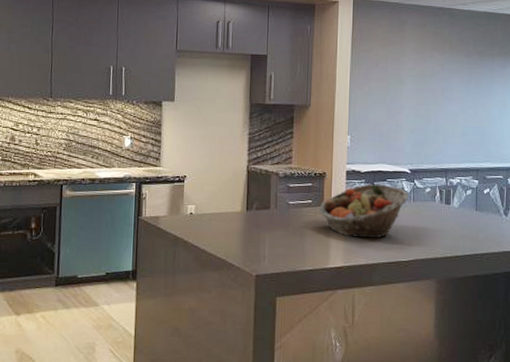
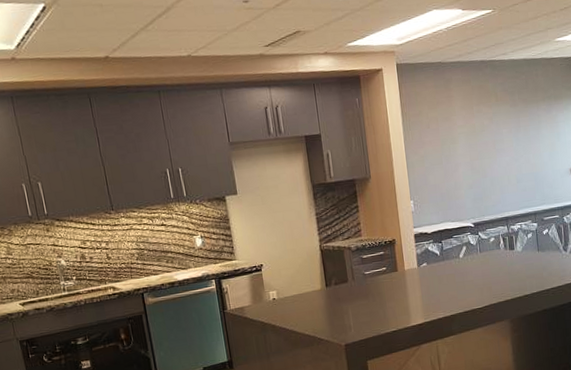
fruit basket: present [319,183,409,239] -> none [394,241,476,295]

